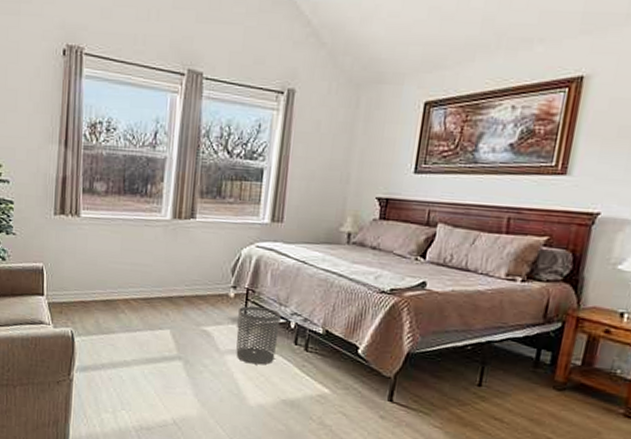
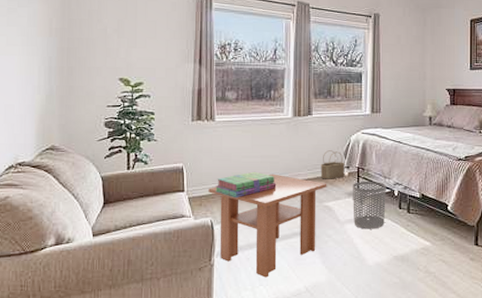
coffee table: none [70,285,208,402] -> present [208,174,327,278]
stack of books: none [78,280,148,310] -> present [215,171,277,198]
wicker basket: none [200,264,231,300] -> present [320,150,345,179]

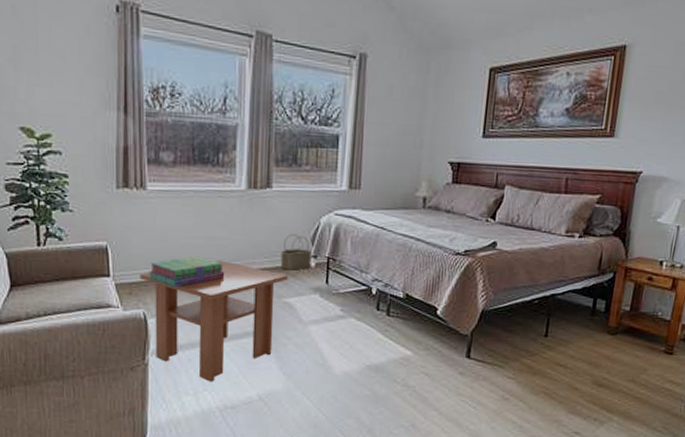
waste bin: present [353,182,386,229] -> none [319,275,362,333]

